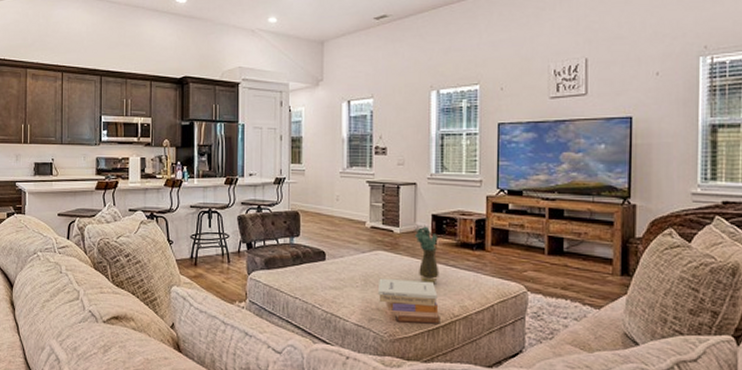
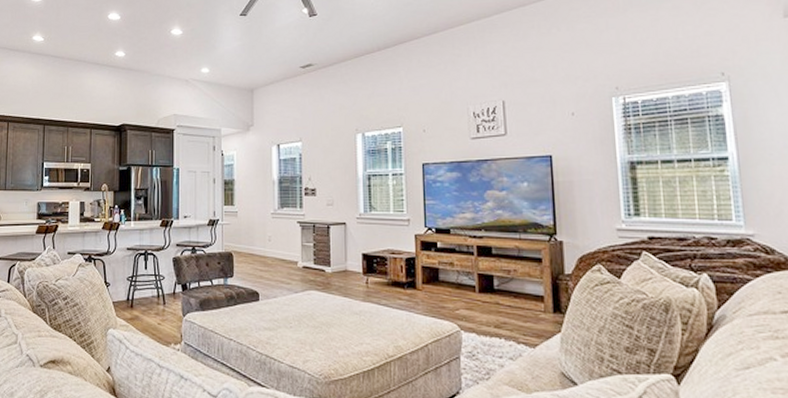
books: present [377,278,440,324] -> none [311,318,375,365]
vase: present [415,224,439,284] -> none [346,263,372,324]

